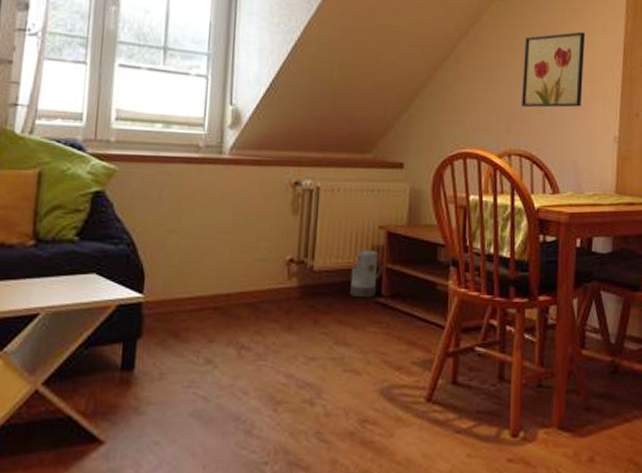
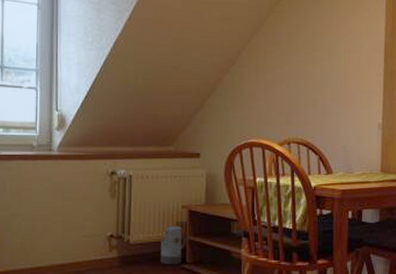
wall art: present [520,31,585,108] -> none [297,35,351,103]

